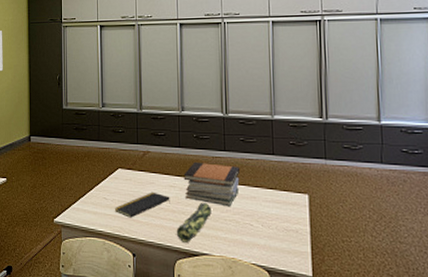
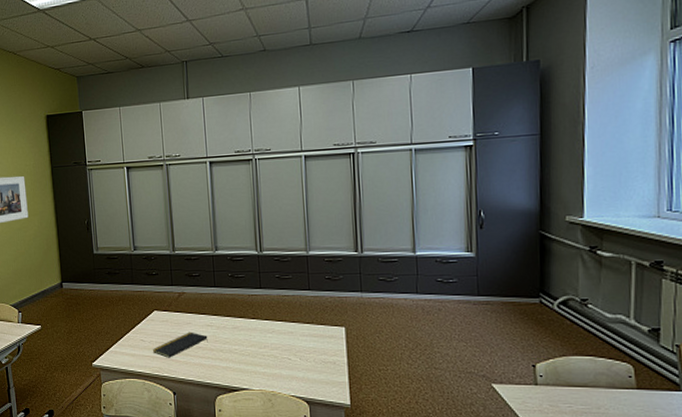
pencil case: present [176,203,212,243] -> none [215,340,250,379]
book stack: present [183,161,240,207] -> none [220,300,277,343]

